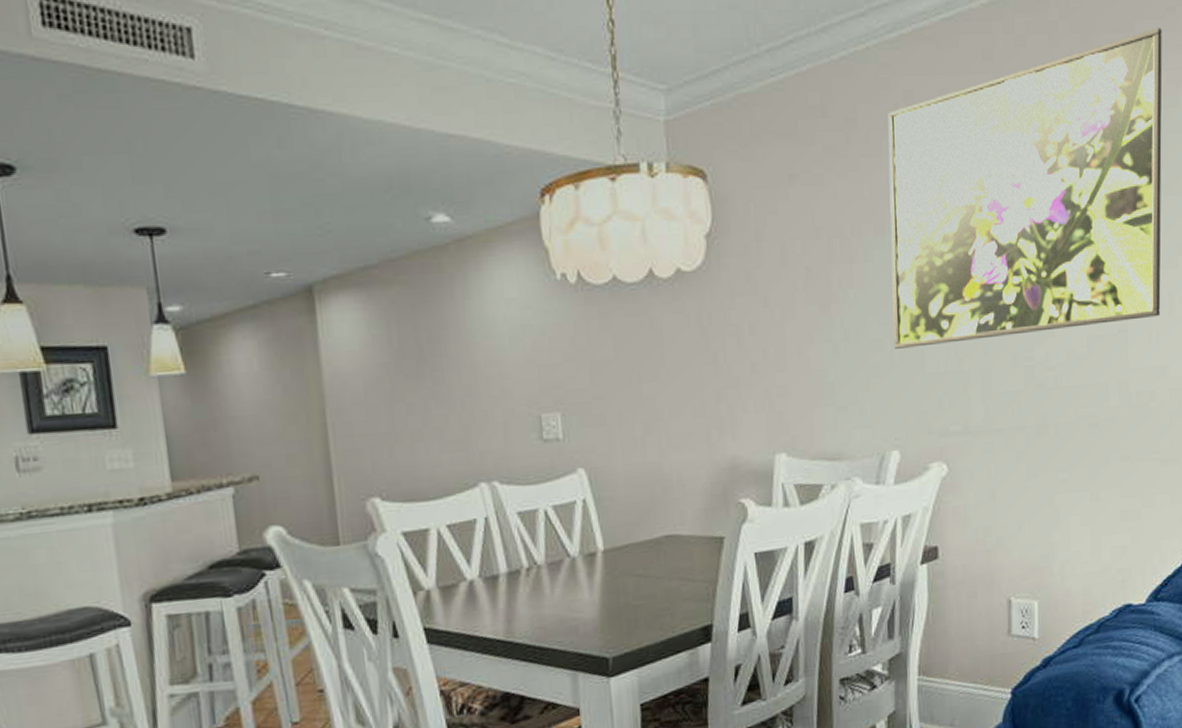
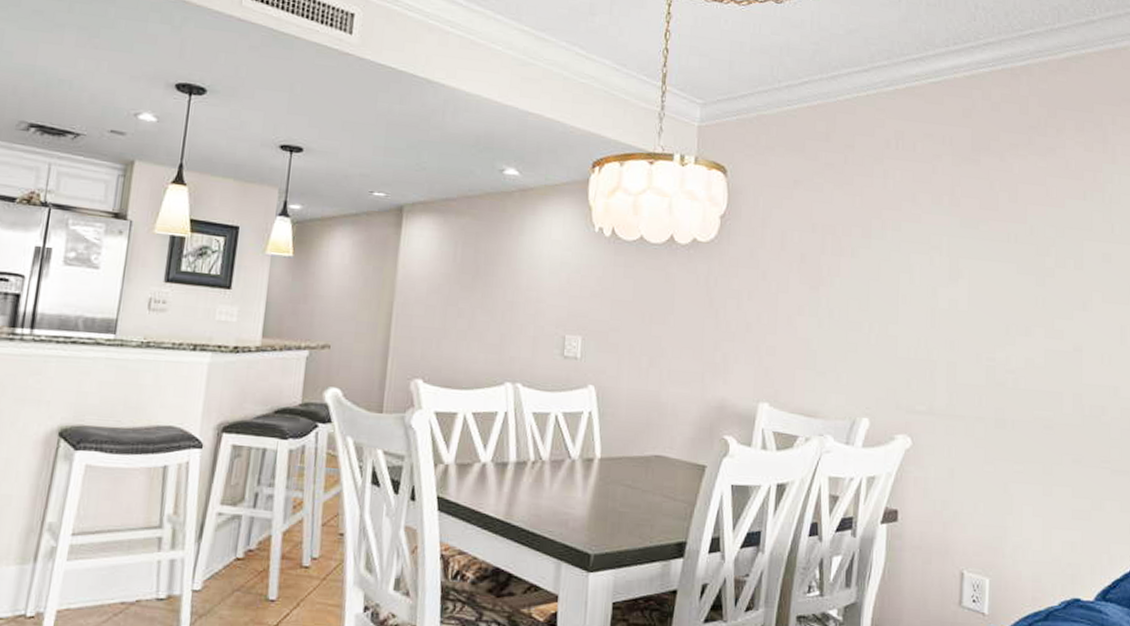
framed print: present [888,27,1162,349] -> none [872,112,1118,343]

